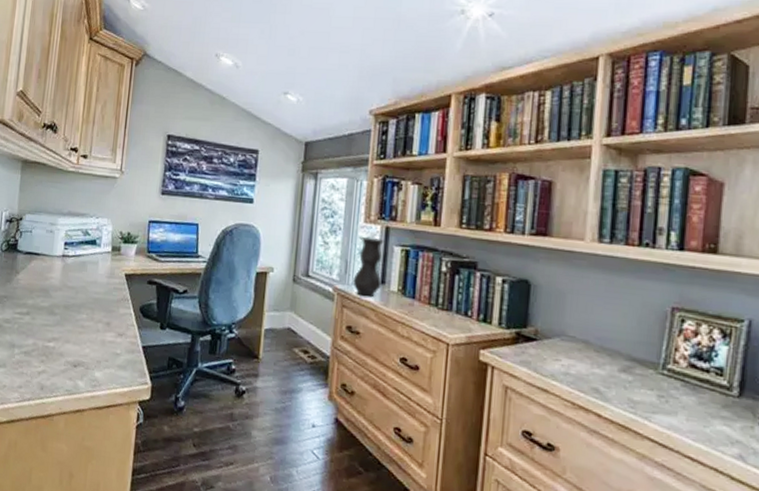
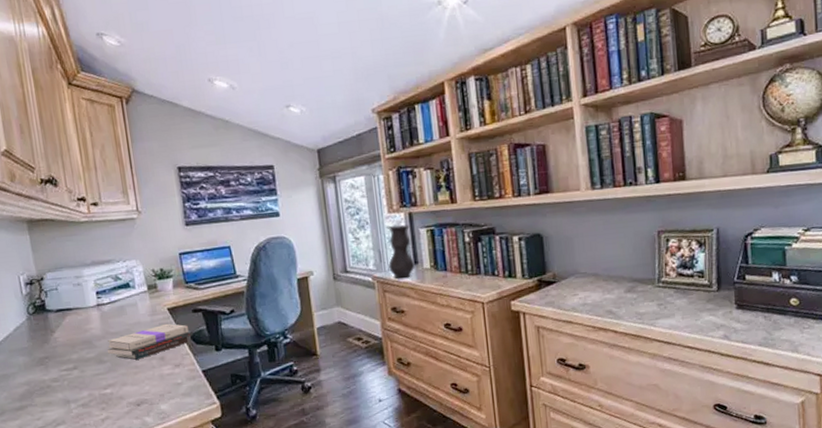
books: none [60,289,143,320] -> present [107,323,193,360]

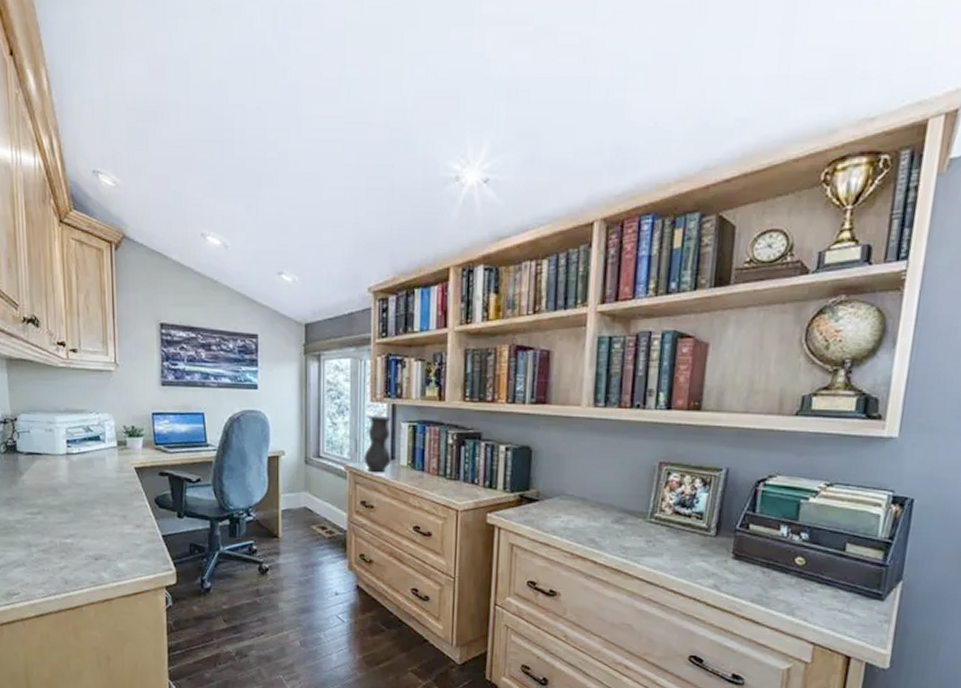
books: present [107,323,193,360] -> none [71,482,157,514]

